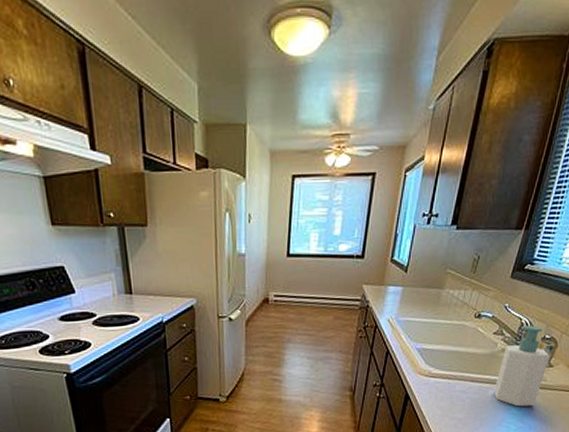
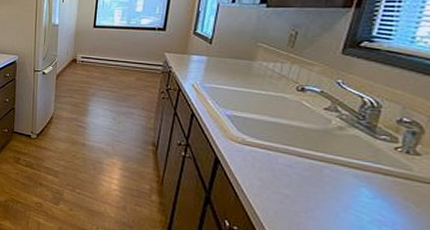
soap bottle: present [493,326,550,407] -> none [331,105,414,198]

